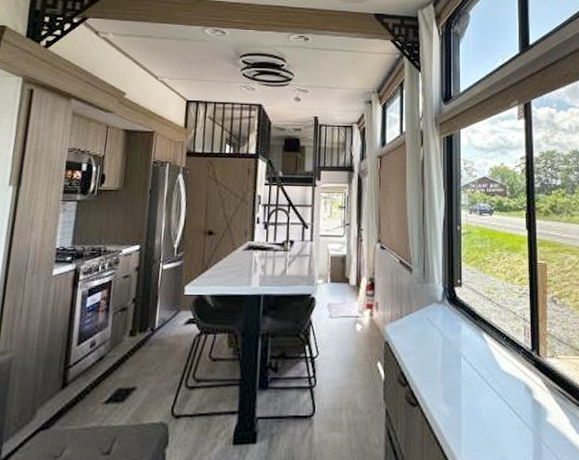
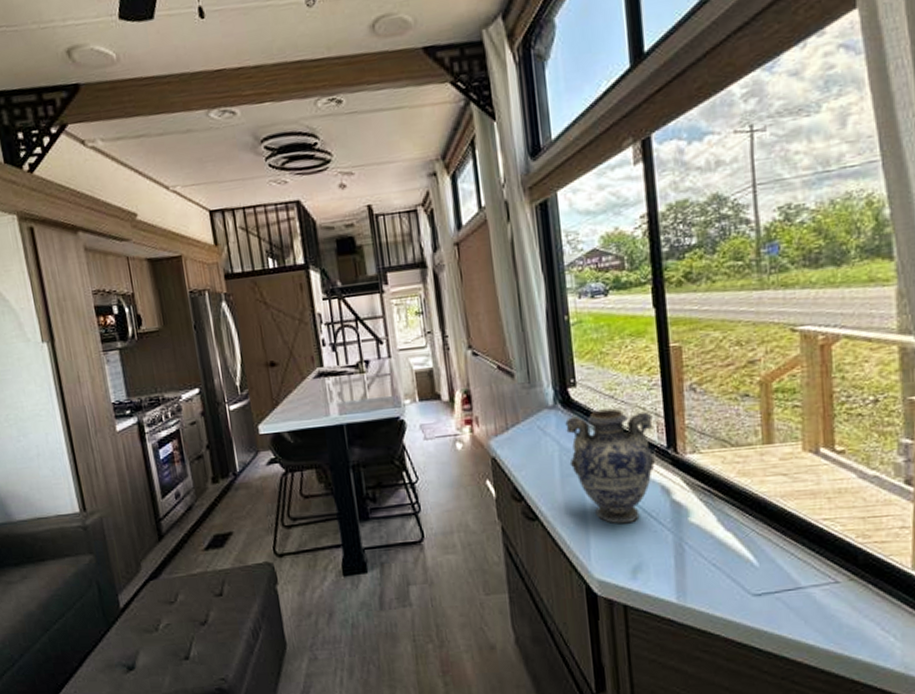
decorative vase: none [450,309,522,418] -> present [565,408,656,524]

